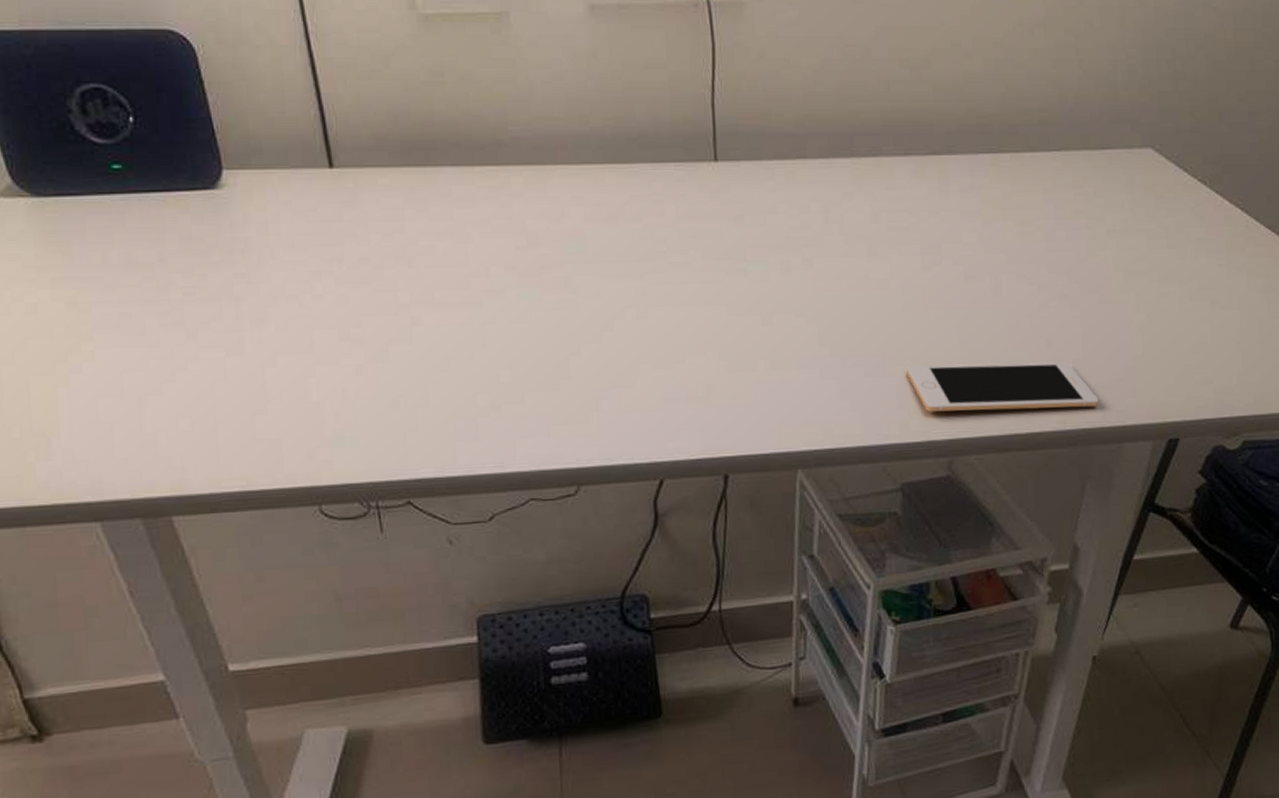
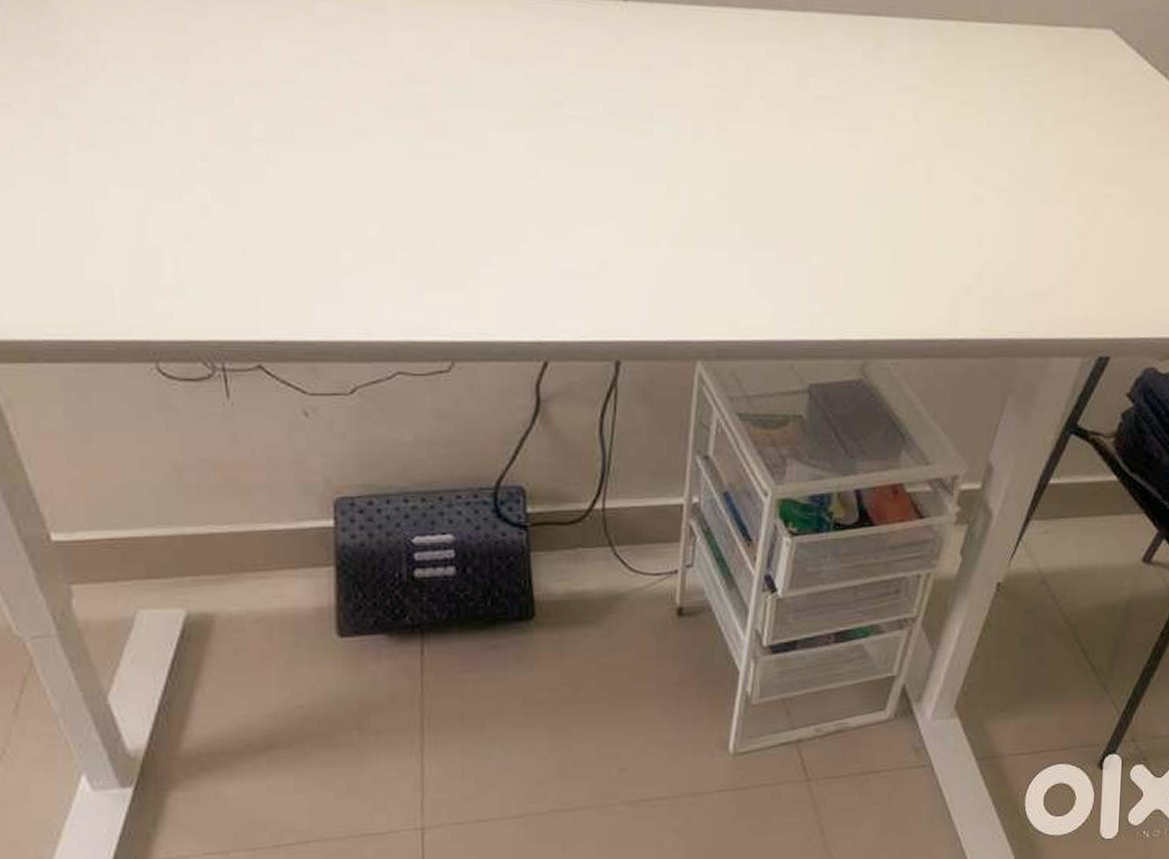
cell phone: present [906,362,1099,412] -> none [823,255,1029,316]

